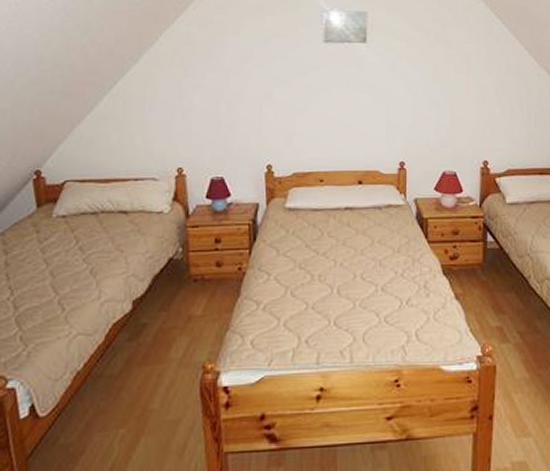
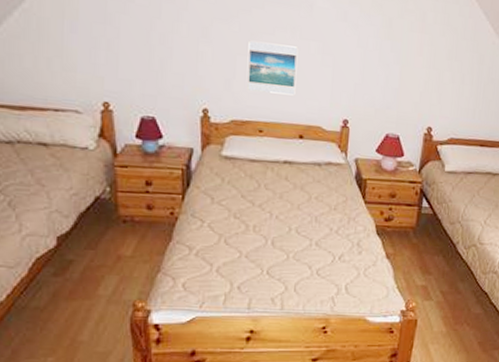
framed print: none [306,99,353,144] -> present [247,41,298,96]

